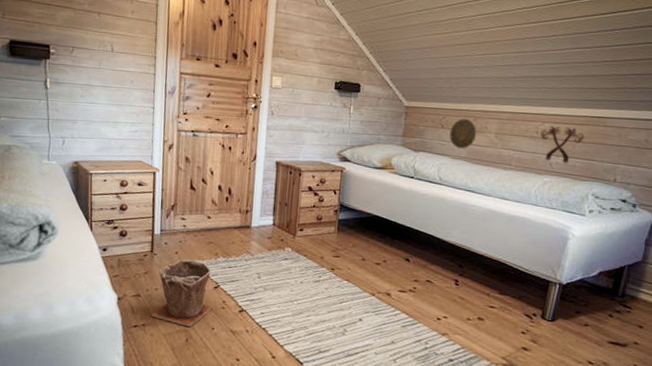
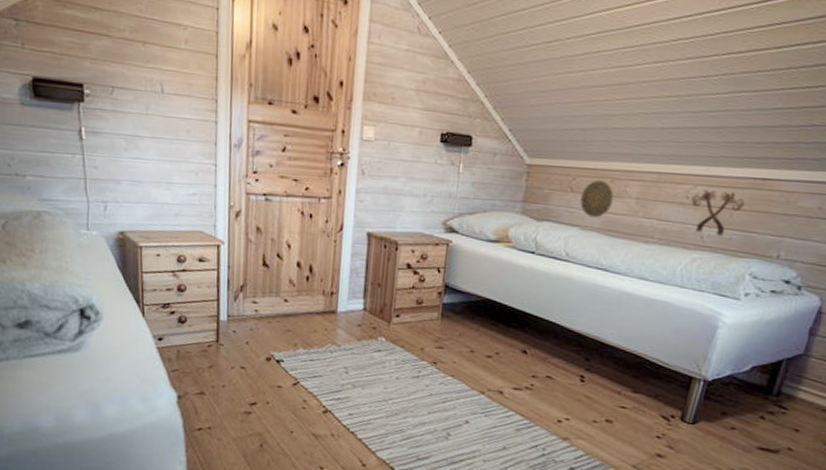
plant pot: present [151,259,213,327] -> none [218,350,292,430]

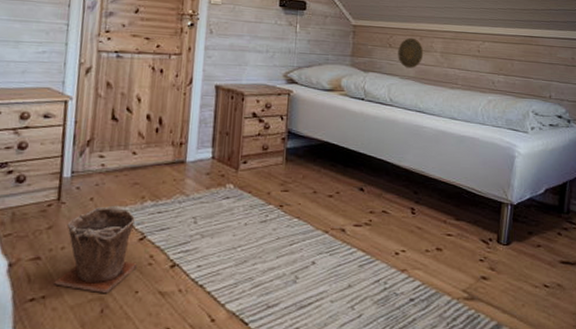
plant pot: none [218,350,292,430] -> present [54,205,137,293]
decorative ornament: present [691,189,746,237] -> none [482,44,521,82]

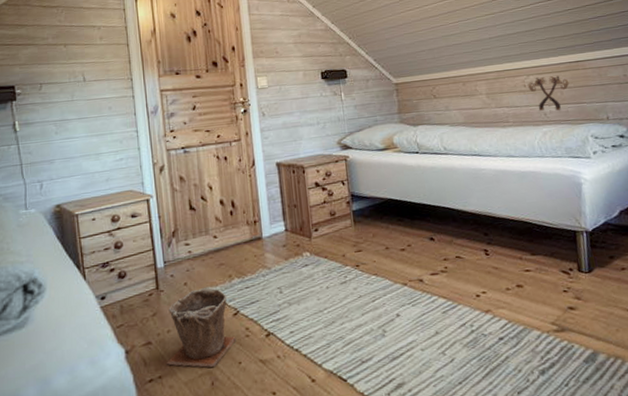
decorative plate: present [398,37,424,69] -> none [443,84,470,116]
decorative ornament: none [482,44,521,82] -> present [528,76,569,111]

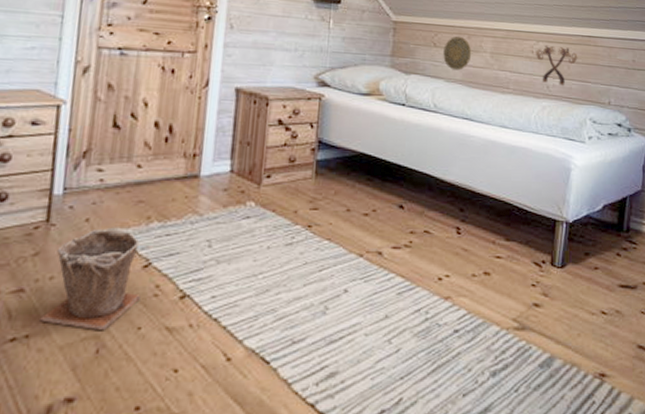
decorative plate: none [443,84,470,116] -> present [443,35,472,71]

